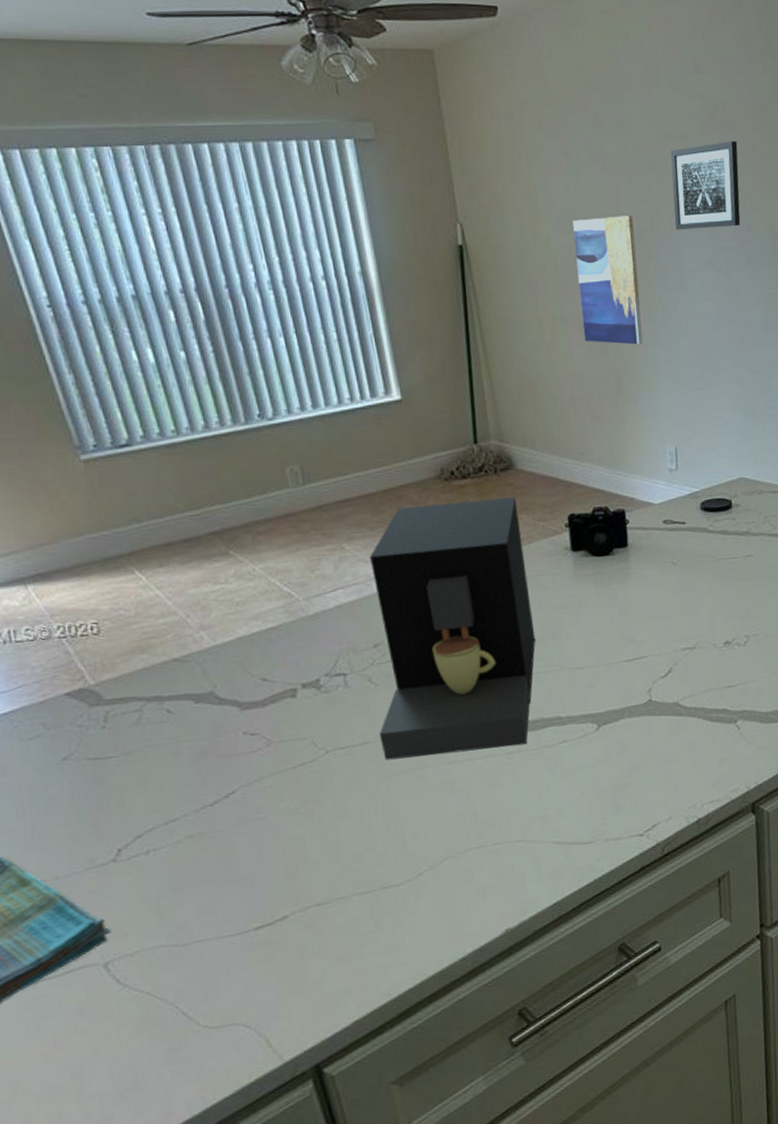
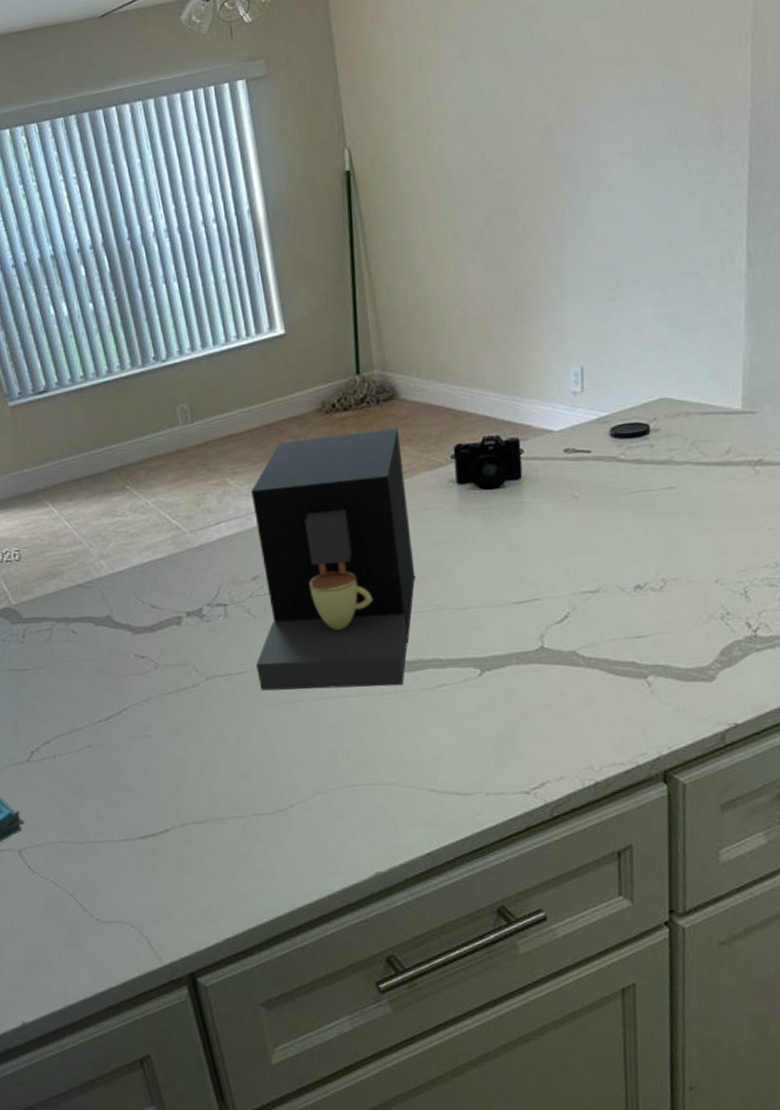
wall art: present [573,216,643,345] -> none [469,113,546,258]
wall art: present [670,141,741,230] -> none [586,6,672,122]

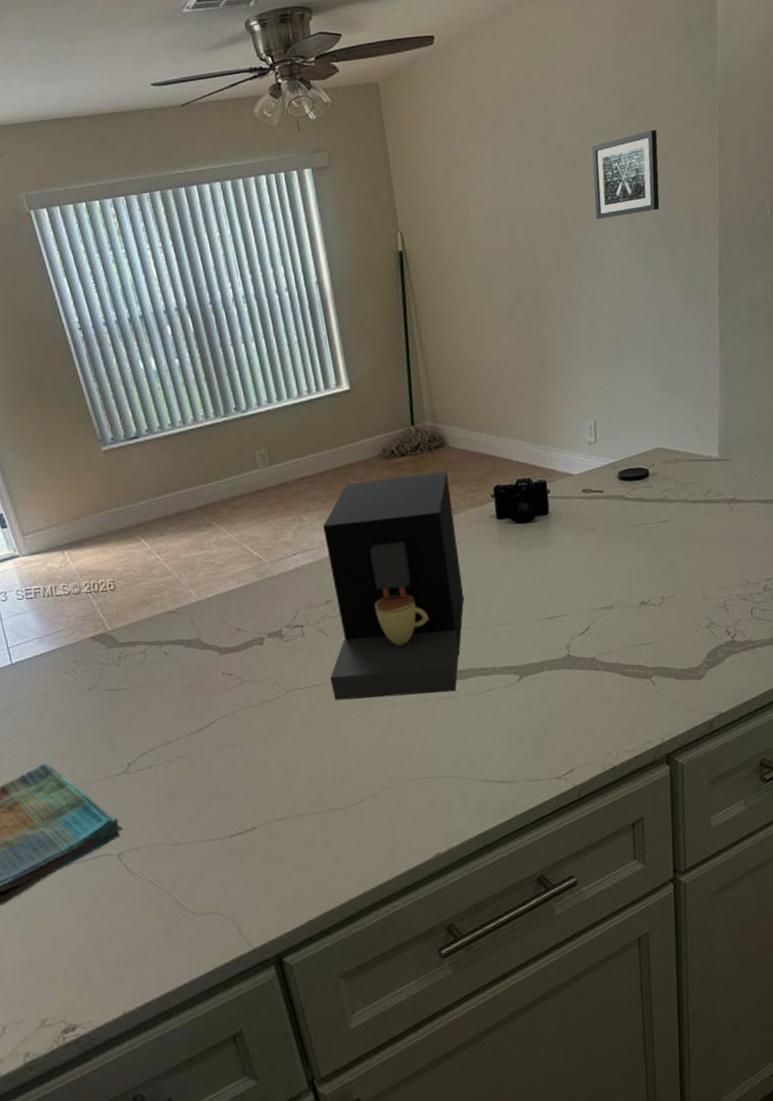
wall art: none [586,6,672,122] -> present [592,129,660,220]

